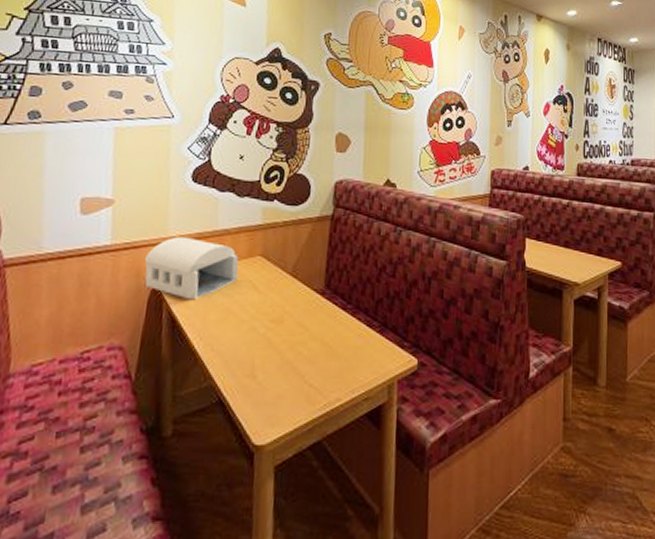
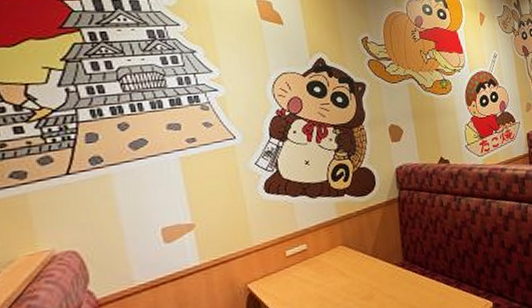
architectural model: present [144,236,239,300] -> none [235,242,326,298]

